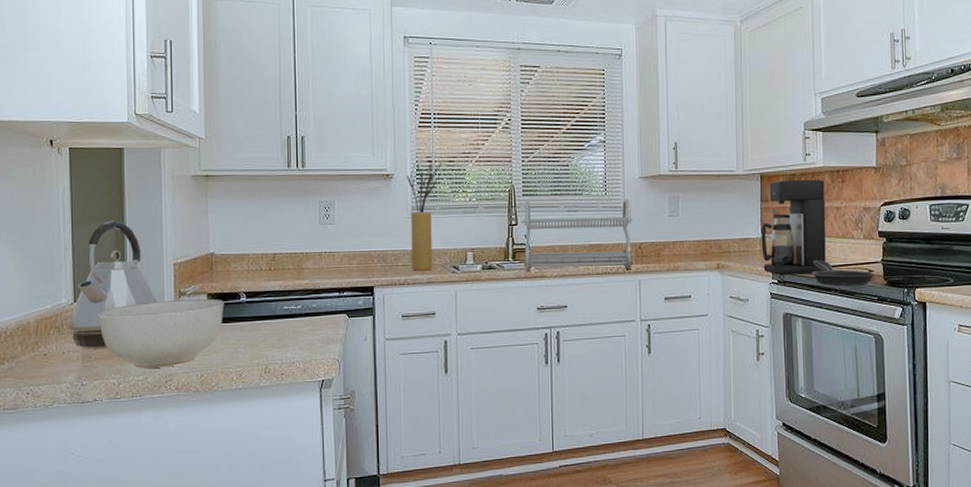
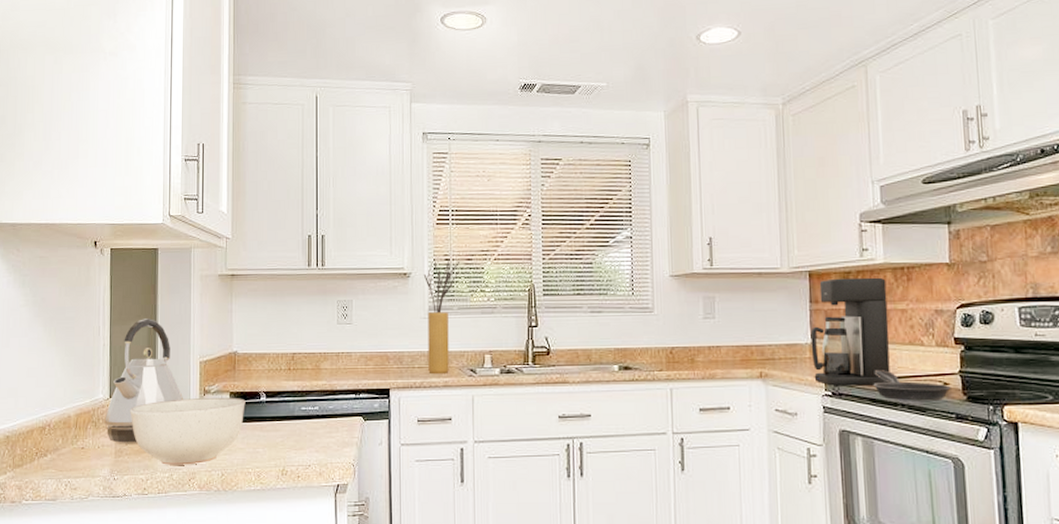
dish rack: present [522,198,634,272] -> none [542,298,664,377]

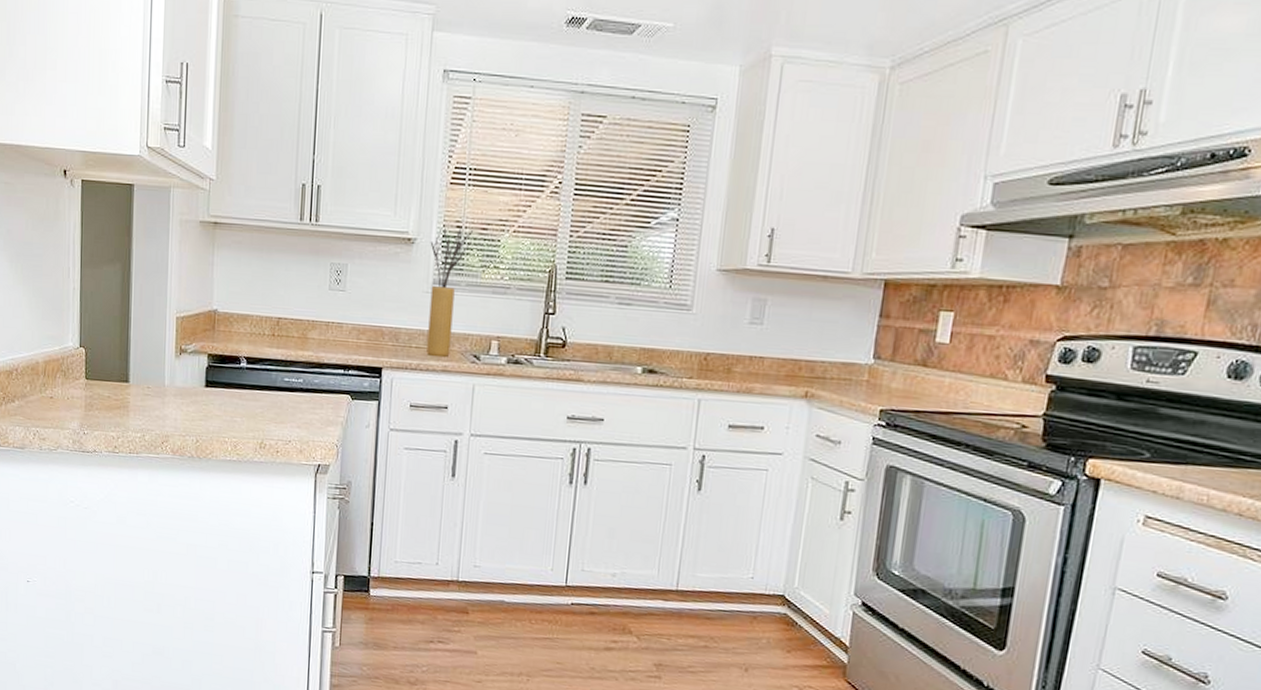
kettle: present [103,319,184,444] -> none [73,263,159,400]
bowl: present [130,397,245,465] -> none [101,355,224,427]
coffee maker: present [810,277,891,388] -> none [868,291,978,422]
frying pan: present [873,370,951,401] -> none [936,402,1030,445]

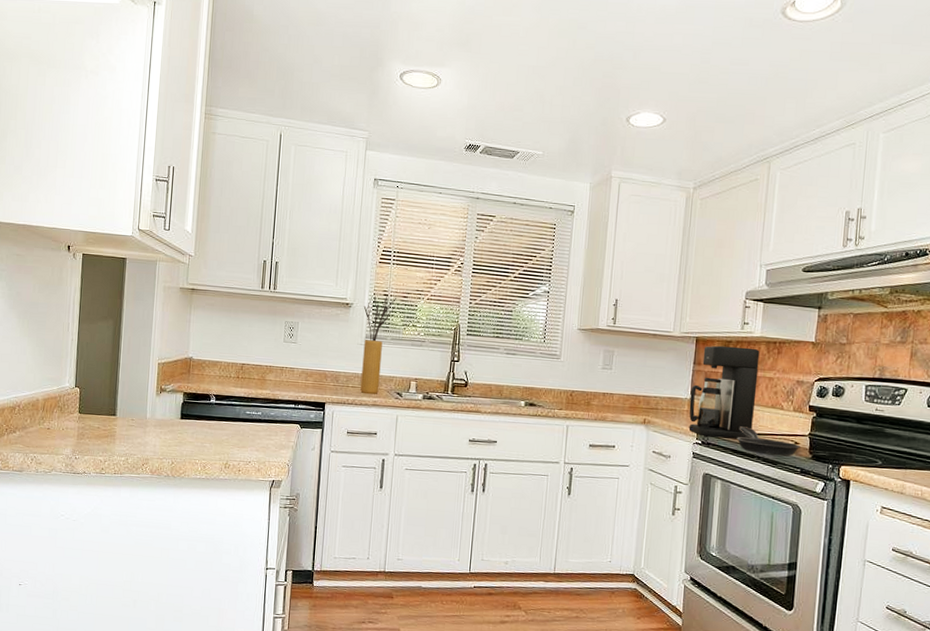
coffee maker: none [868,291,978,422] -> present [688,345,760,440]
frying pan: none [936,402,1030,445] -> present [737,426,800,457]

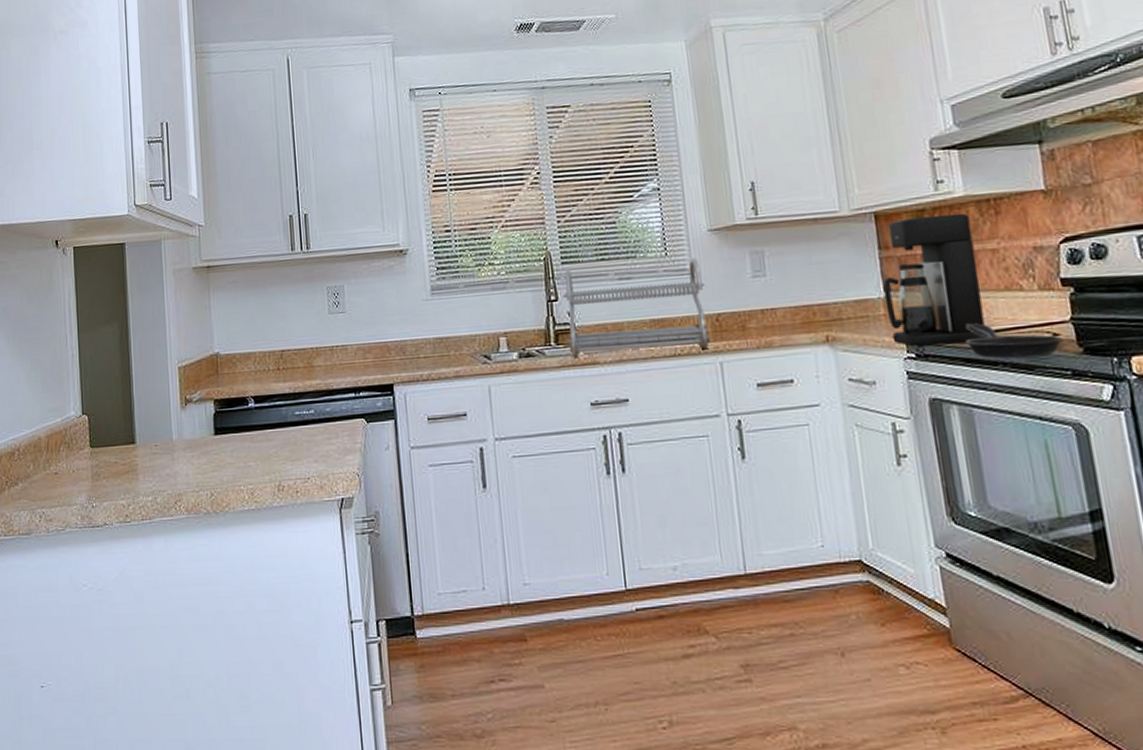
vase: present [360,295,396,395] -> none [422,230,463,365]
dish rack: none [461,338,568,415] -> present [563,257,711,359]

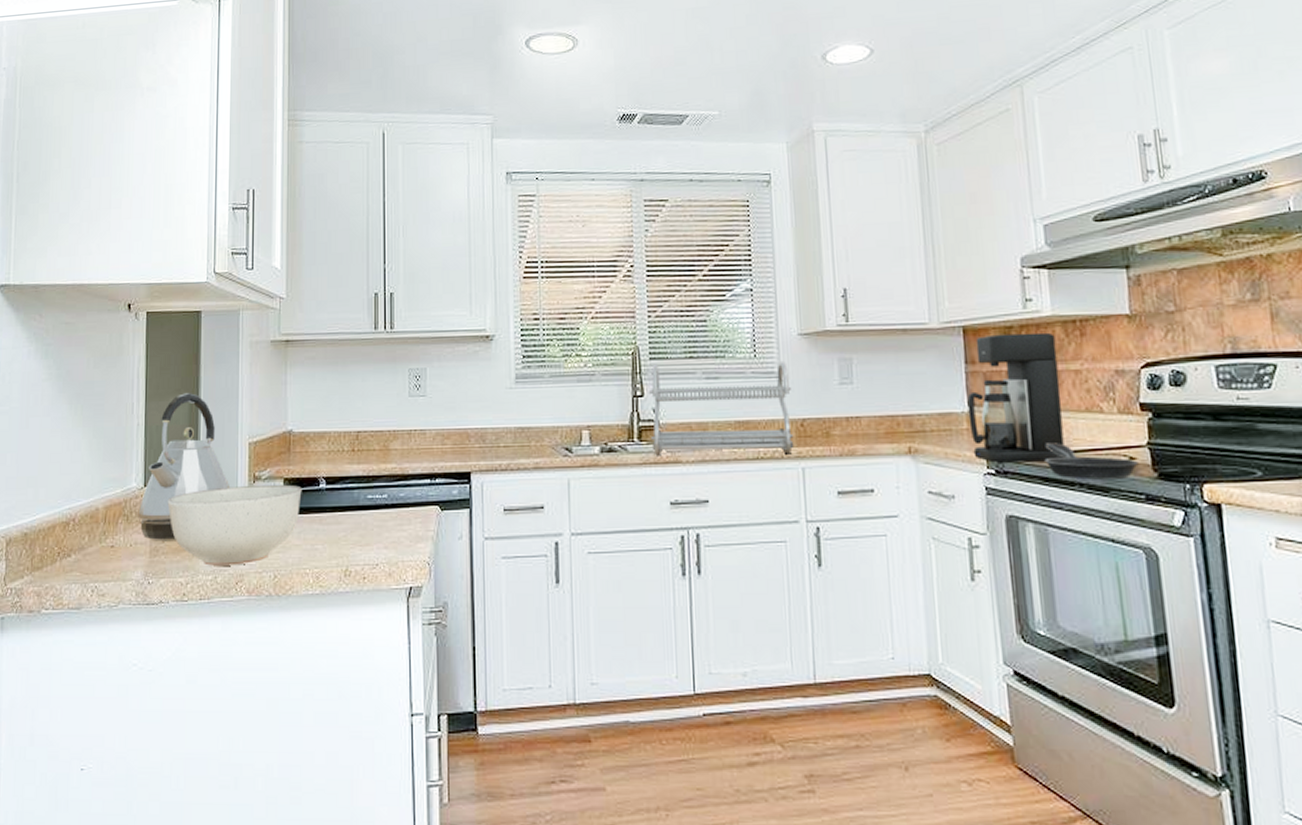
kettle: none [77,322,164,467] -> present [136,393,231,542]
bowl: none [105,405,232,487] -> present [167,484,302,566]

